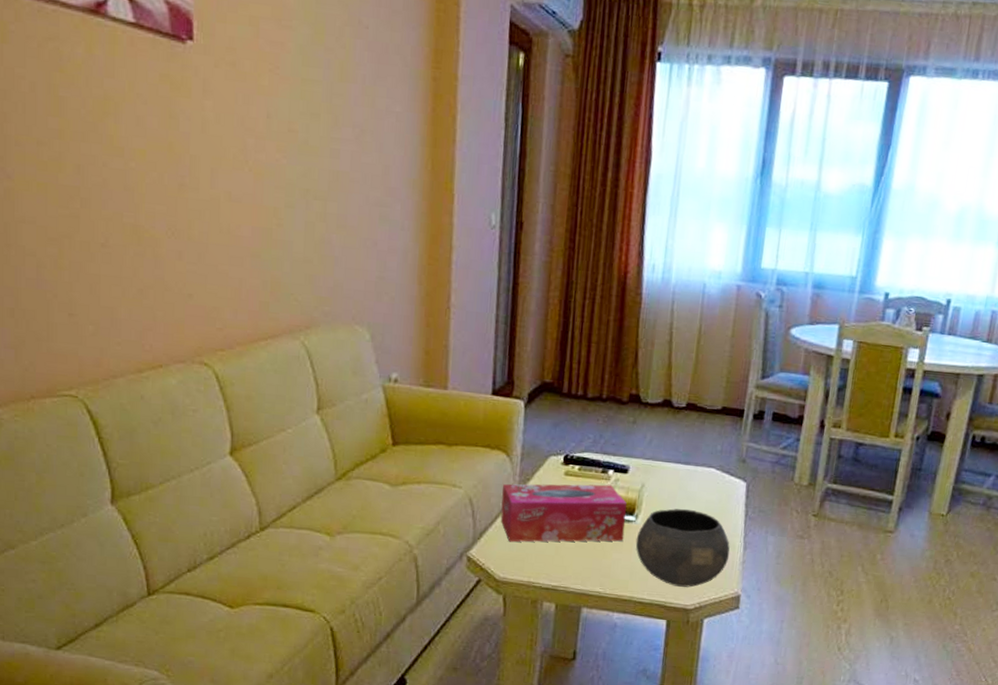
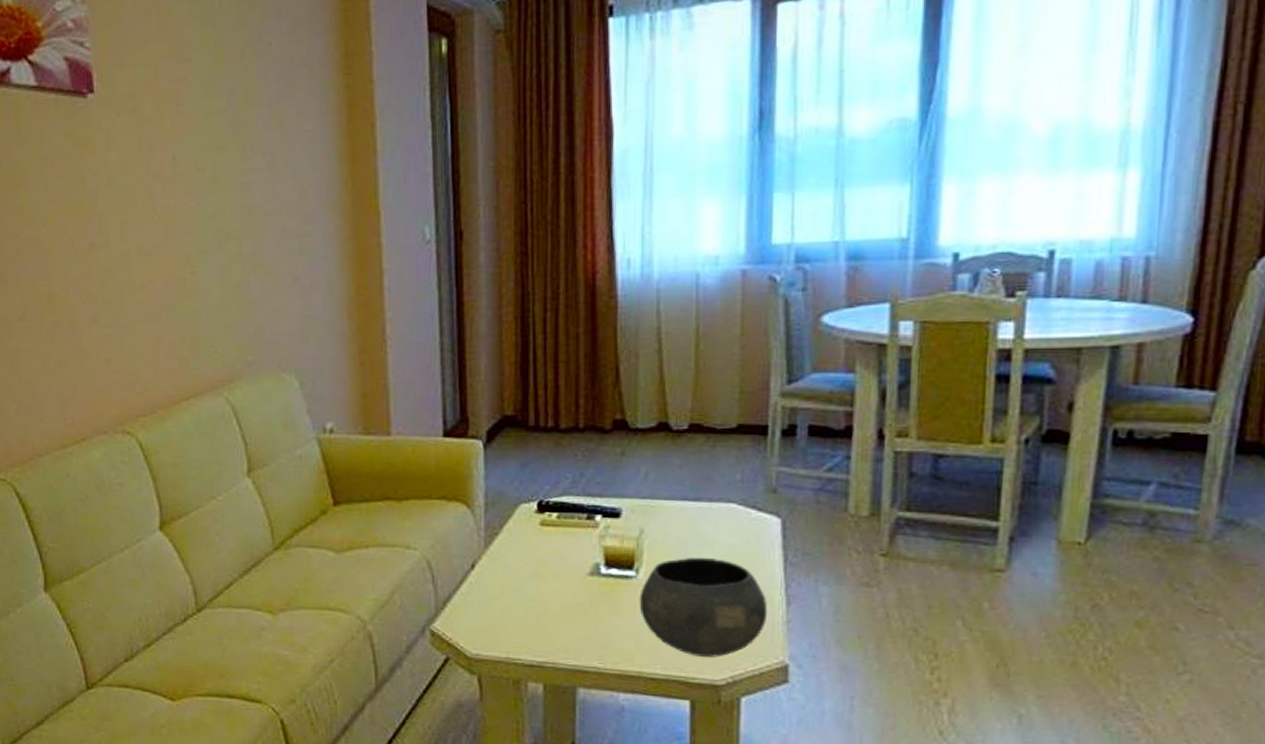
tissue box: present [500,483,627,542] -> none [465,534,624,611]

